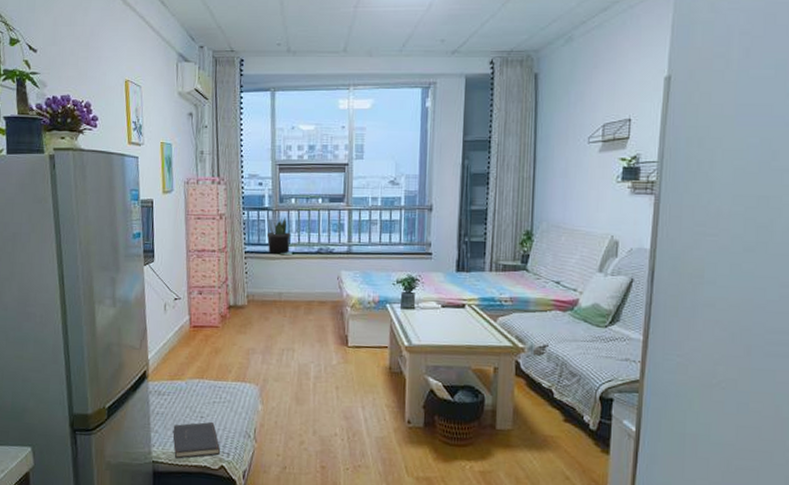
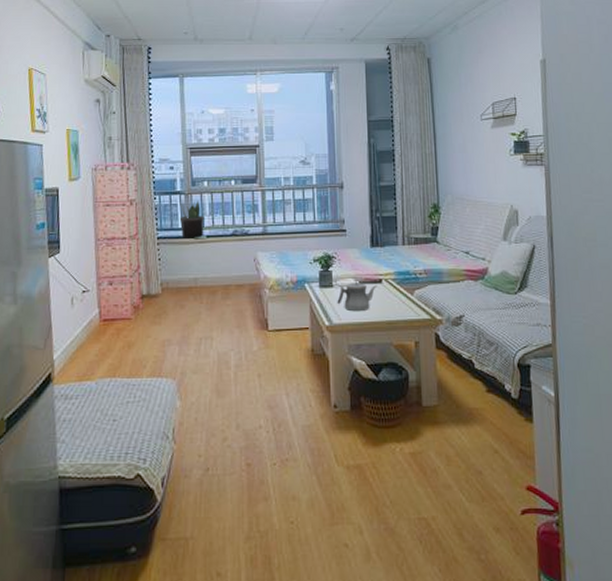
hardcover book: present [173,421,221,459] -> none [82,424,137,471]
teapot: none [418,305,460,335] -> present [337,281,378,312]

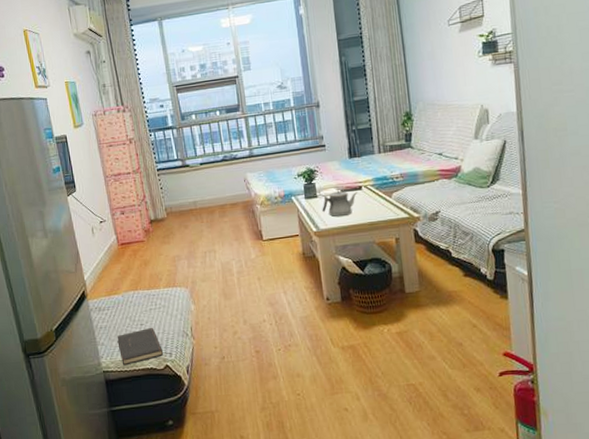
hardcover book: none [82,424,137,471] -> present [117,327,164,366]
planter: present [179,200,205,238] -> none [172,132,198,168]

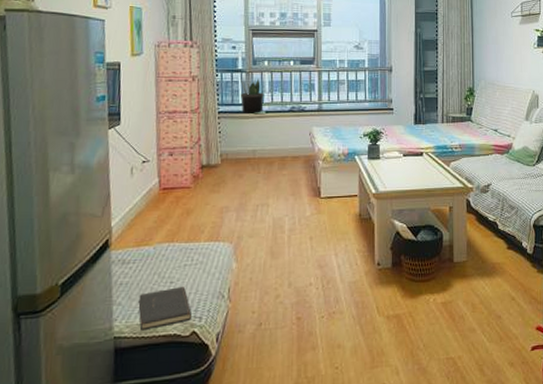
planter: none [172,132,198,168] -> present [240,78,264,113]
teapot: present [322,190,358,217] -> none [383,154,419,181]

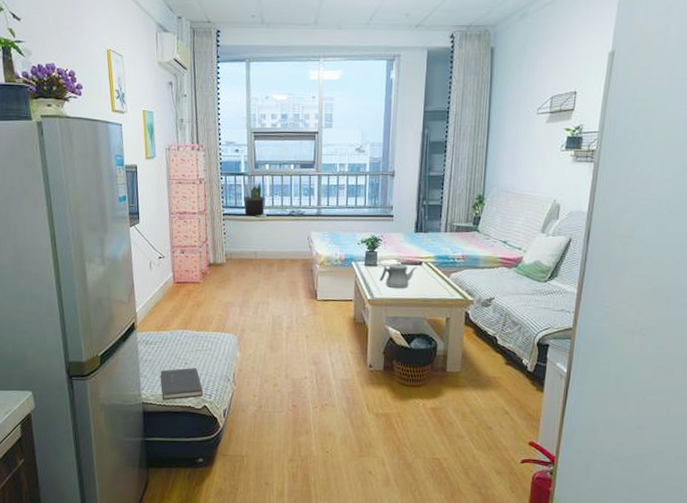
teapot: none [383,154,419,181] -> present [379,262,418,289]

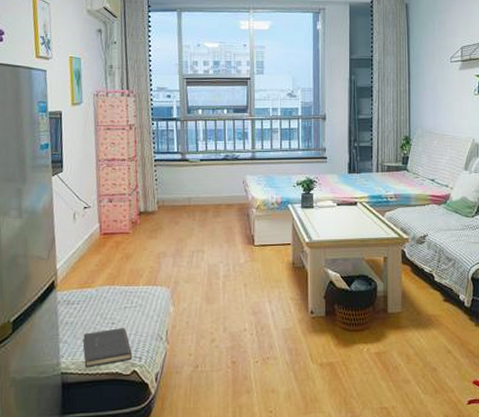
planter: present [243,181,265,217] -> none [175,126,199,162]
teapot: present [379,262,418,289] -> none [317,203,353,230]

